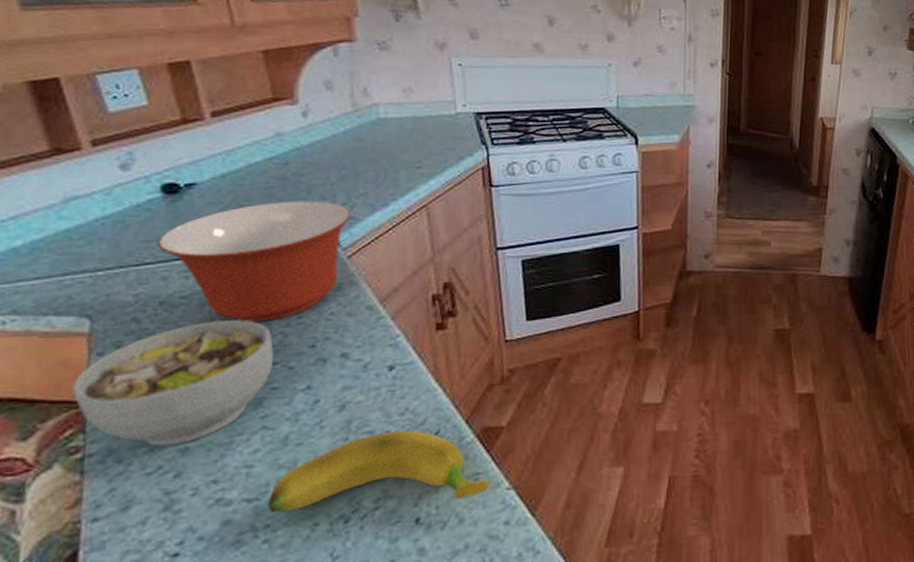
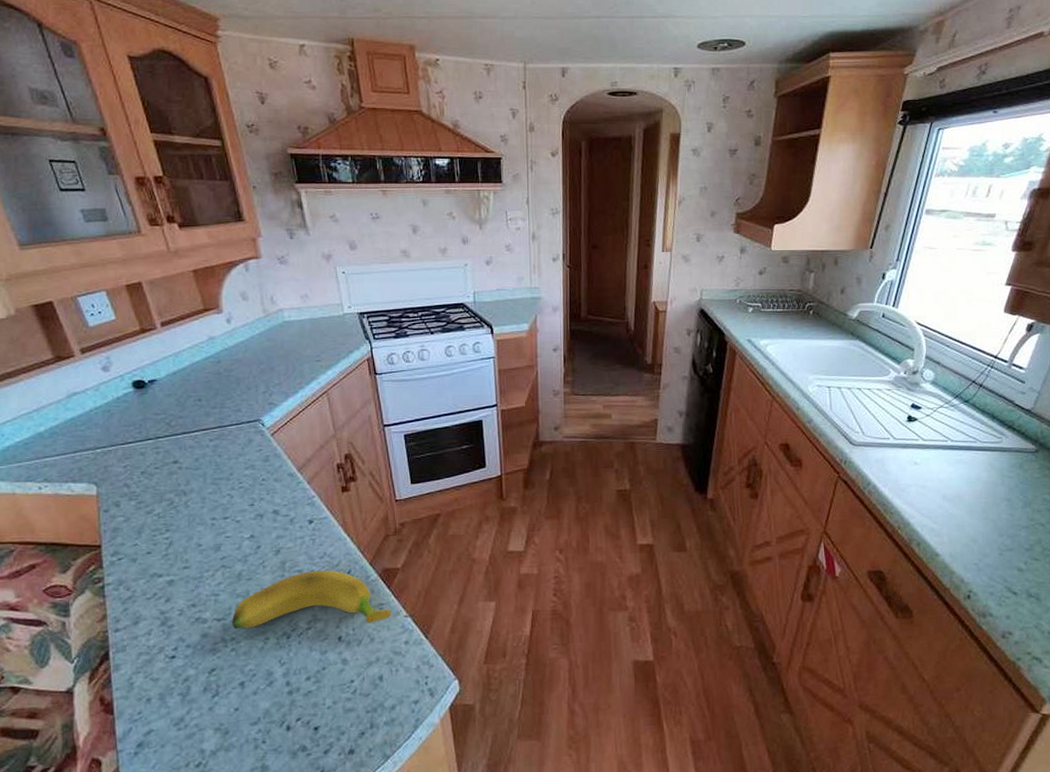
bowl: present [71,320,274,447] -> none [90,485,225,579]
mixing bowl: present [157,201,351,322] -> none [135,391,270,486]

